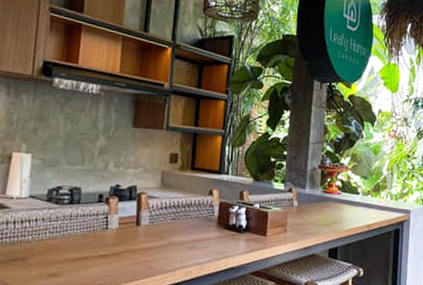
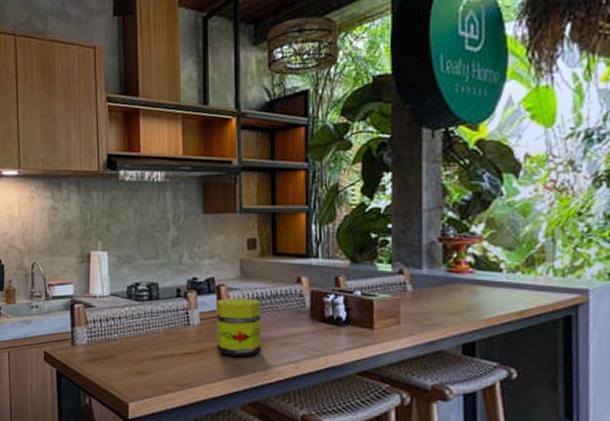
jar: none [131,205,176,259] -> present [216,297,262,357]

